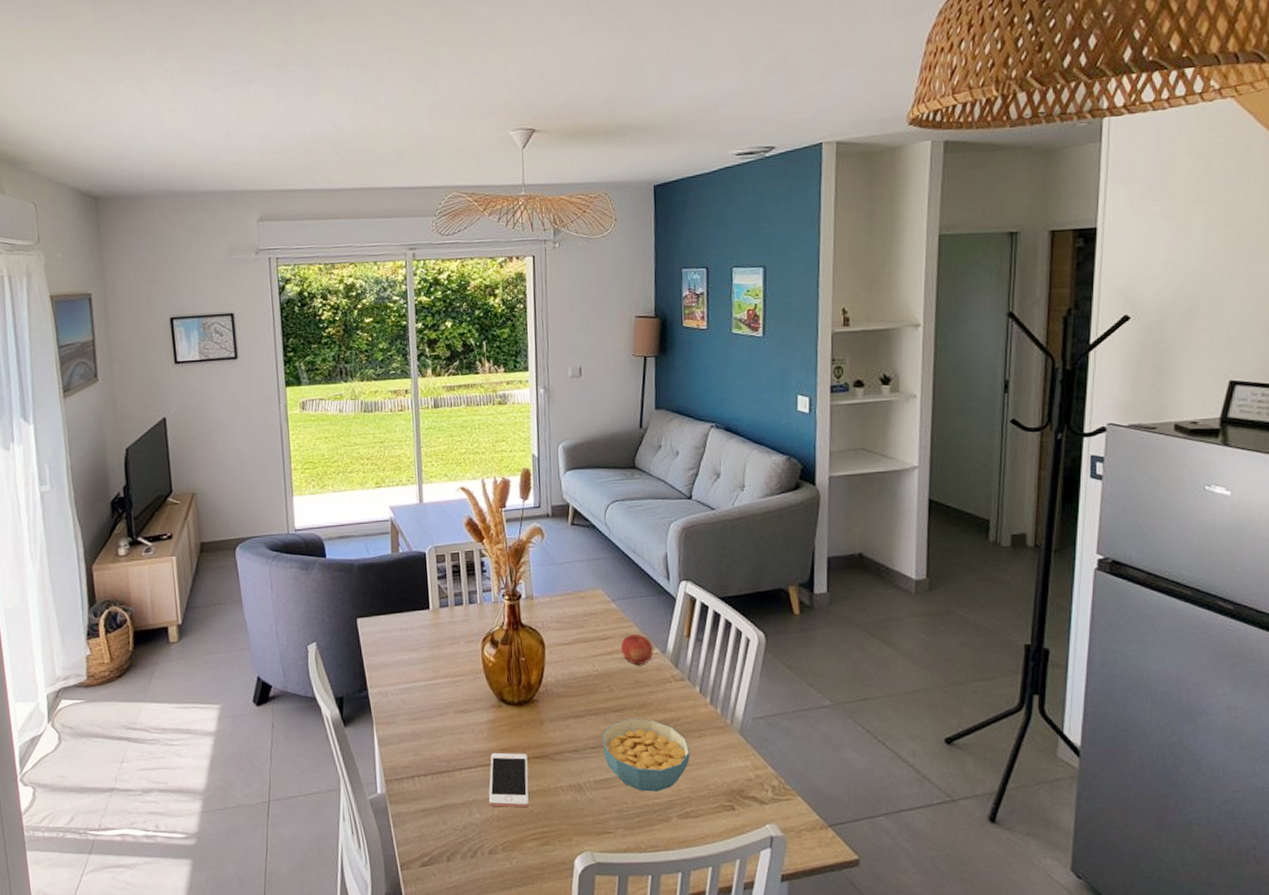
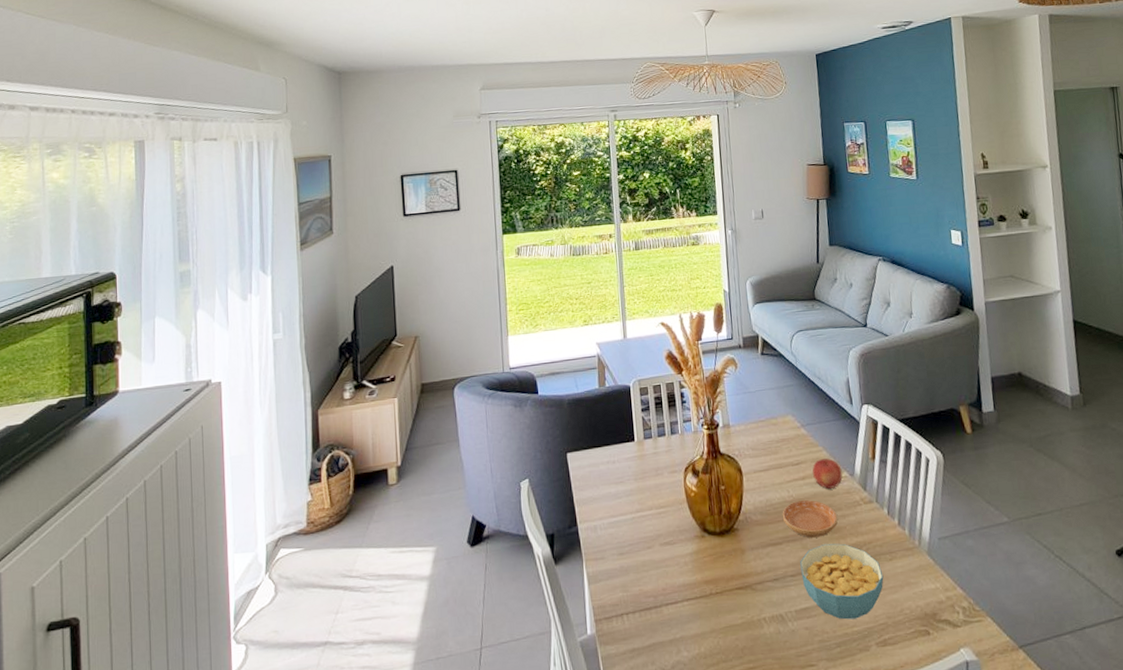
cell phone: present [488,752,529,808] -> none [695,584,734,643]
saucer: none [585,675,646,712] -> present [782,500,838,538]

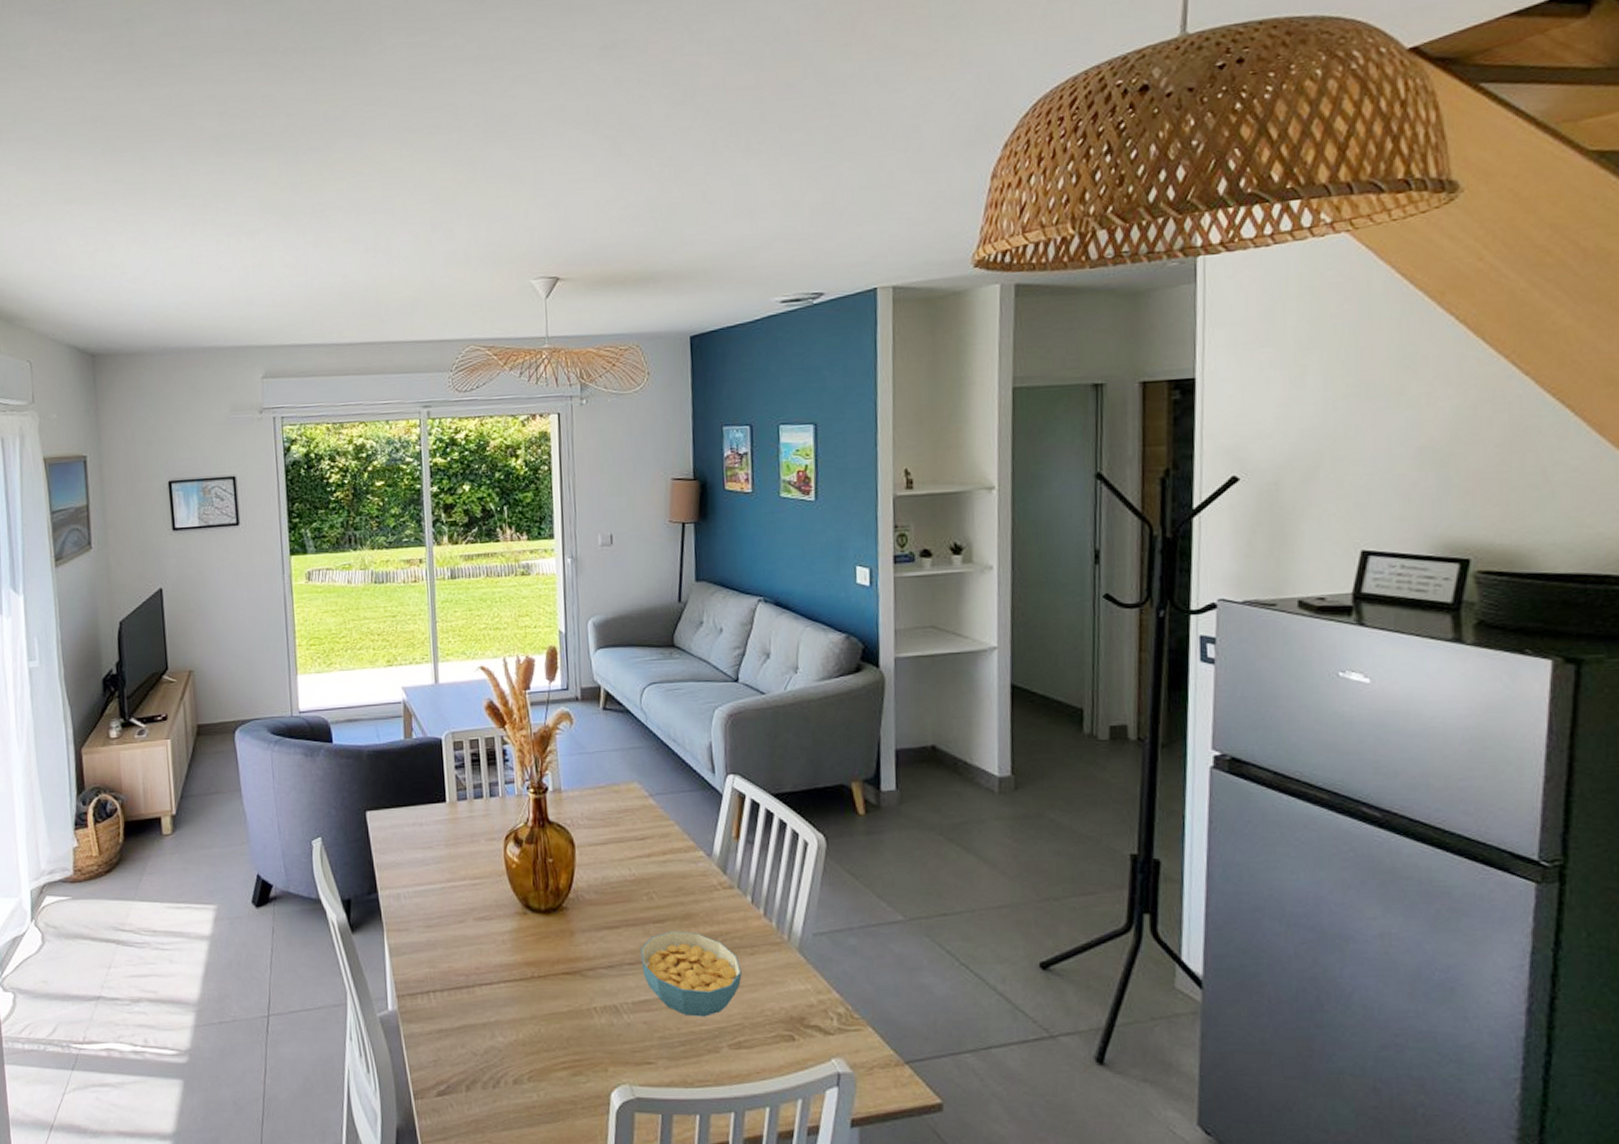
saucer: present [782,500,838,538] -> none [621,881,690,923]
fruit: present [812,458,843,489] -> none [661,835,699,869]

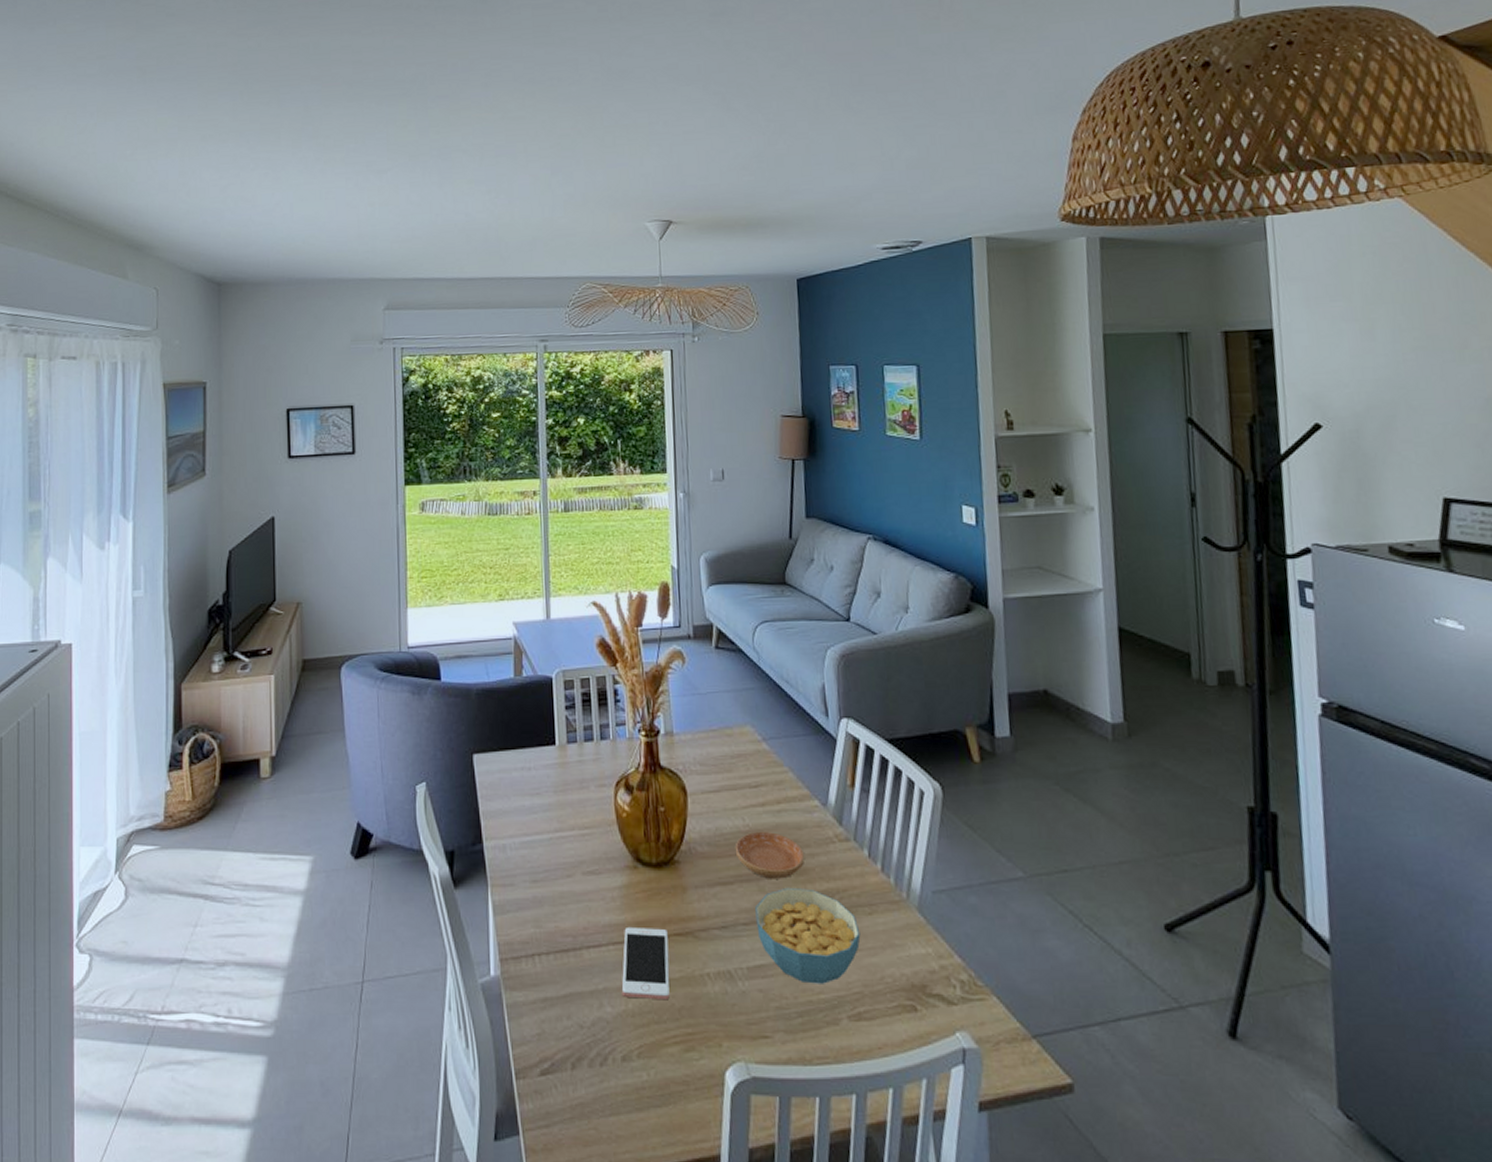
cell phone: none [512,966,558,1031] -> present [621,926,670,1000]
saucer: none [621,881,690,923] -> present [735,832,805,879]

